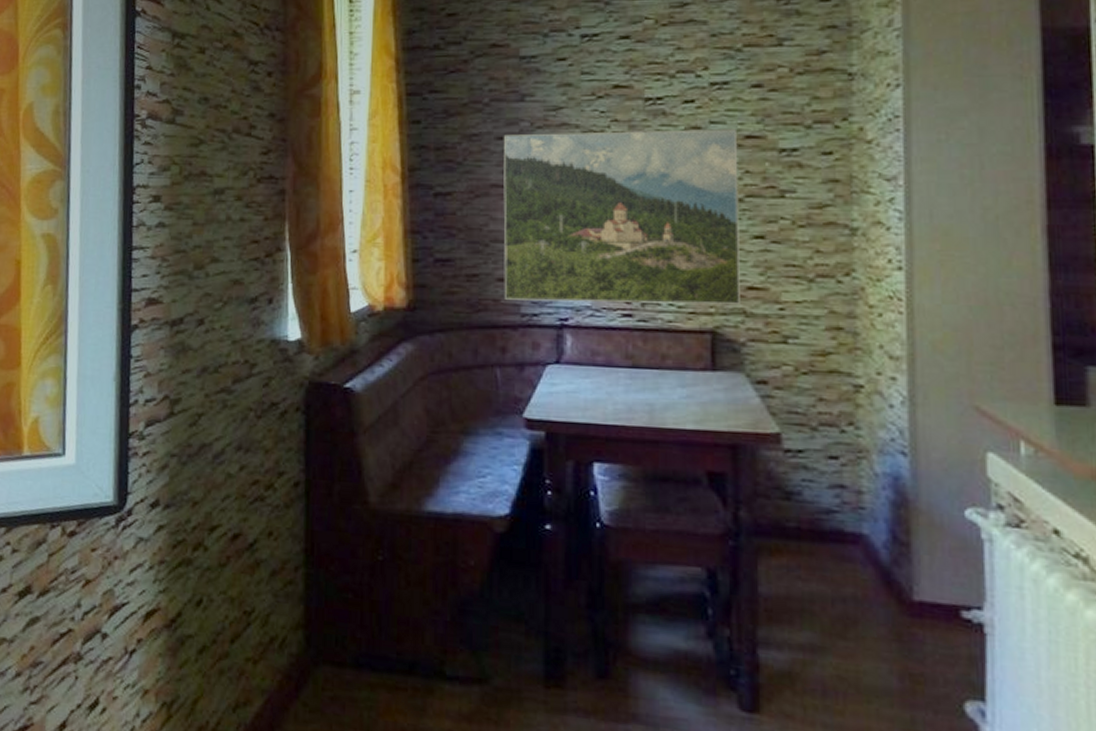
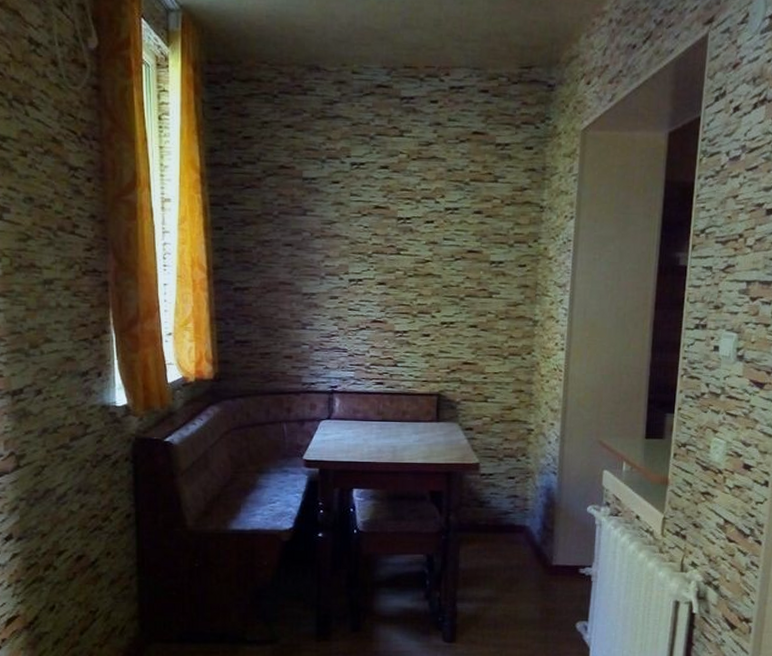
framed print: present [503,129,740,305] -> none [289,242,462,375]

